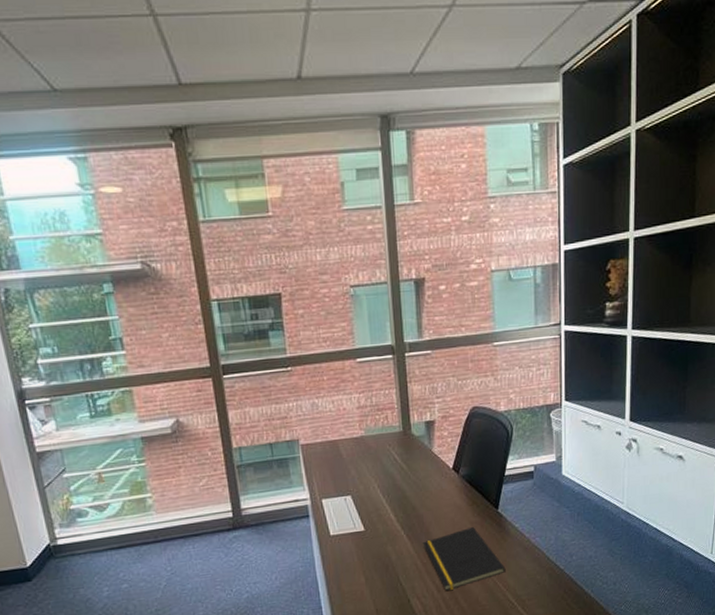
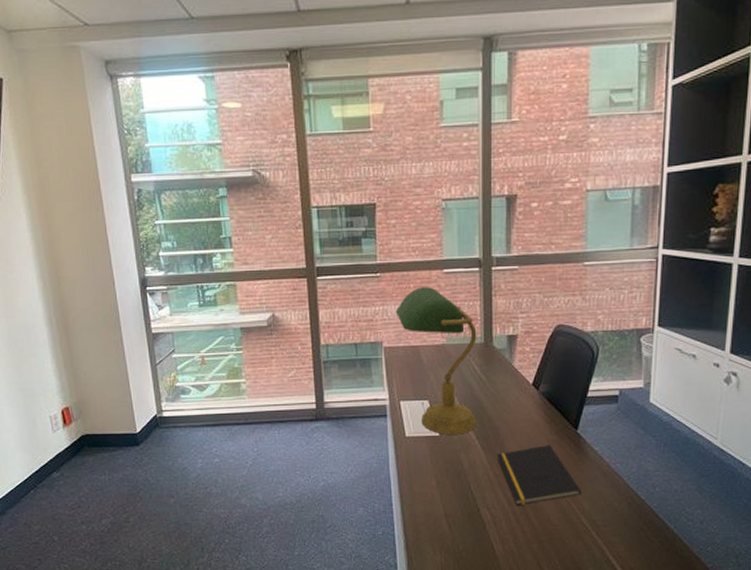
desk lamp: none [310,378,401,529] -> present [395,287,477,435]

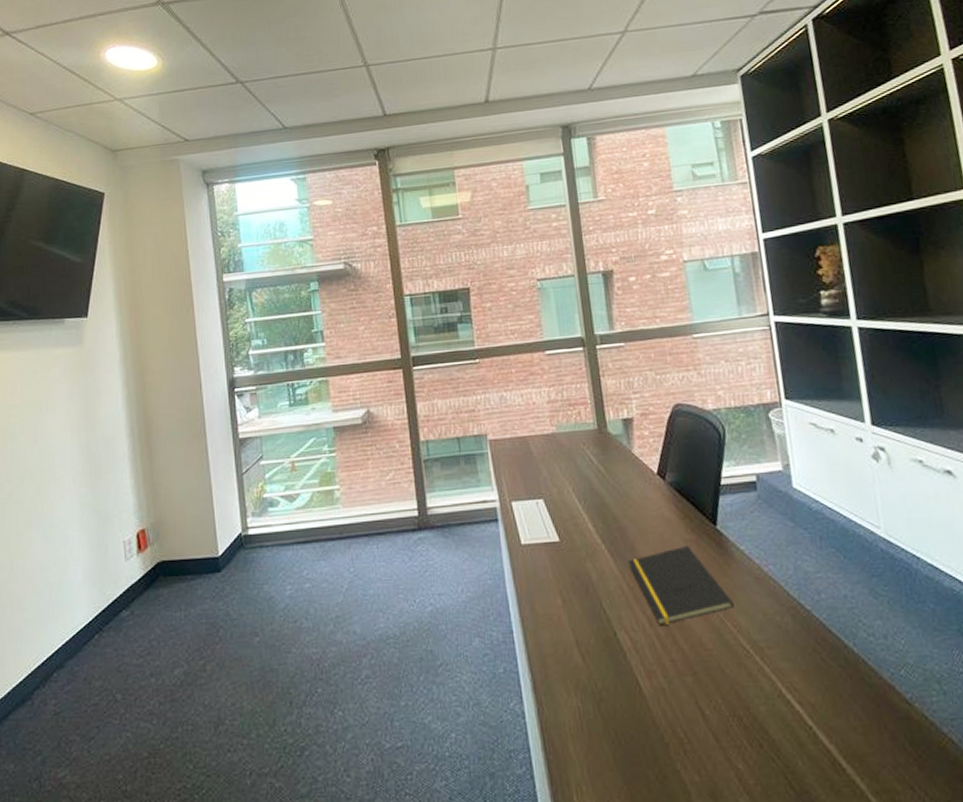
desk lamp: present [395,287,477,435] -> none [498,371,601,540]

